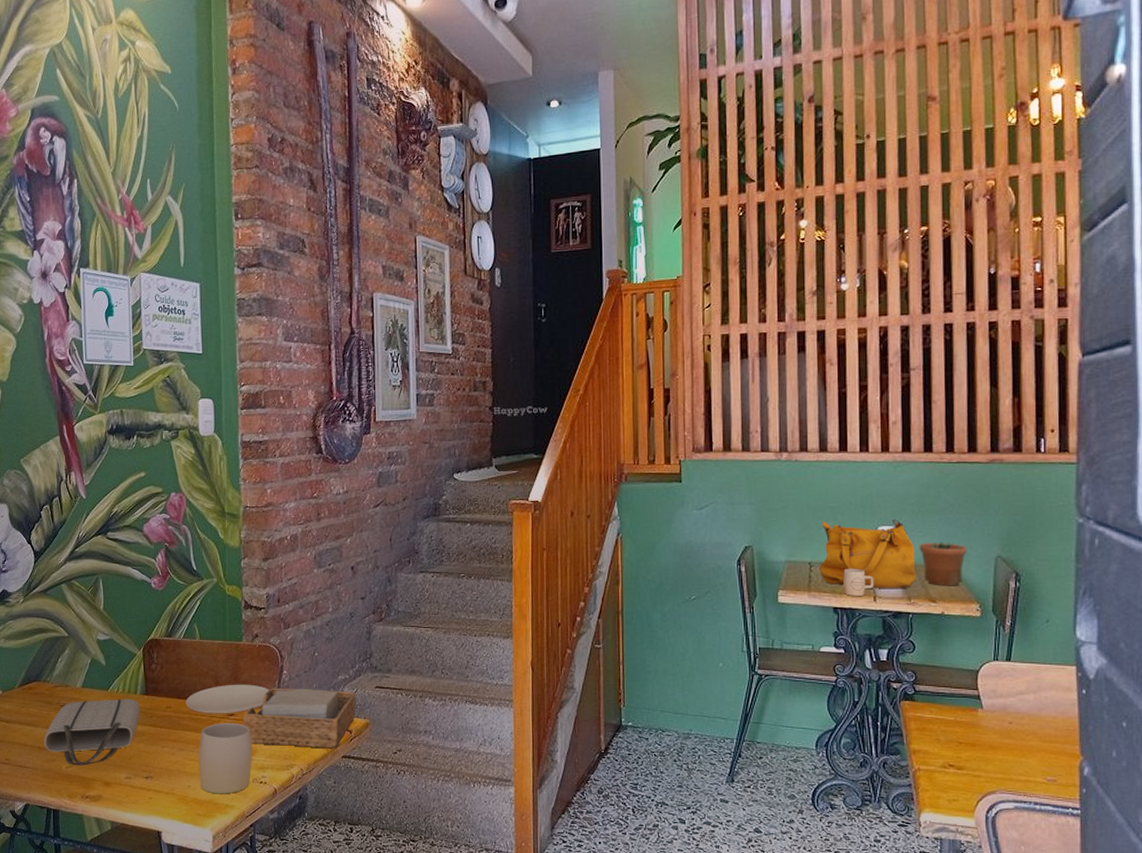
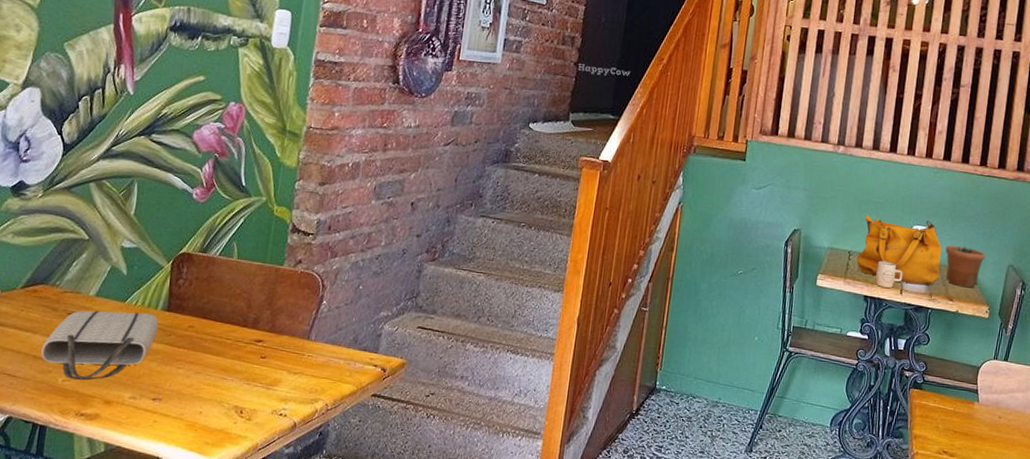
plate: present [185,684,270,715] -> none [210,309,305,341]
mug: present [198,723,253,794] -> none [213,348,278,424]
napkin holder: present [243,688,356,749] -> none [270,317,396,387]

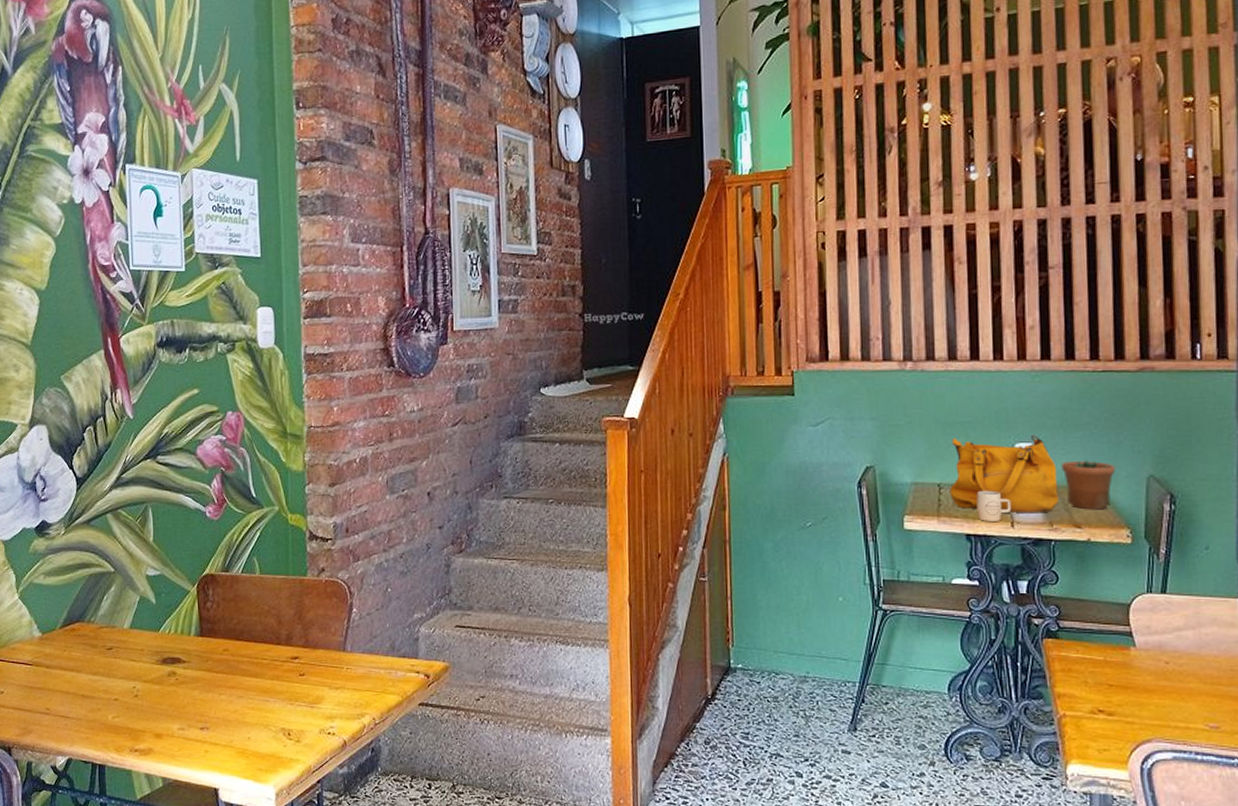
tote bag: present [41,310,159,381] -> none [88,641,194,716]

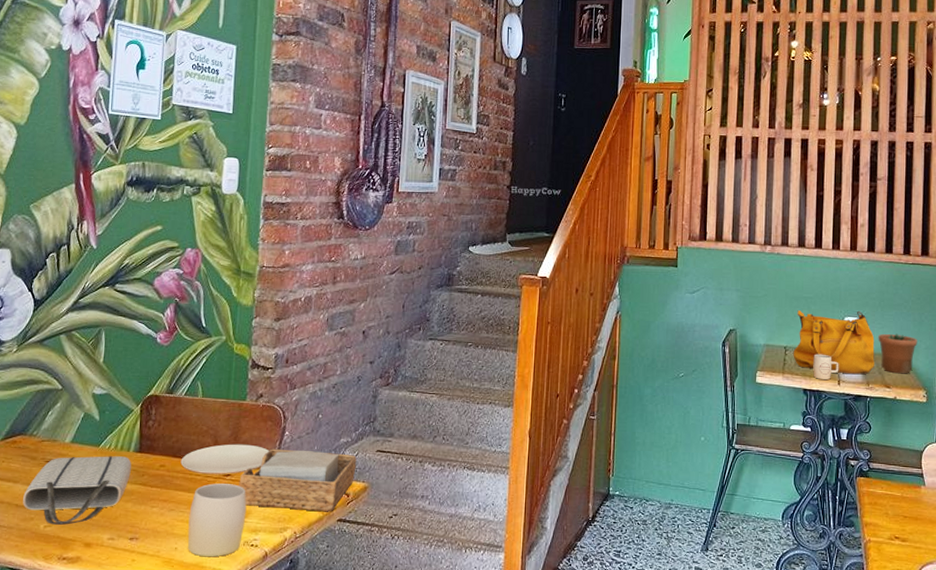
tote bag: none [88,641,194,716] -> present [23,456,131,526]
plate: none [244,624,338,658] -> present [180,444,270,475]
mug: none [259,667,320,747] -> present [187,483,247,557]
napkin holder: none [308,628,434,696] -> present [239,449,357,512]

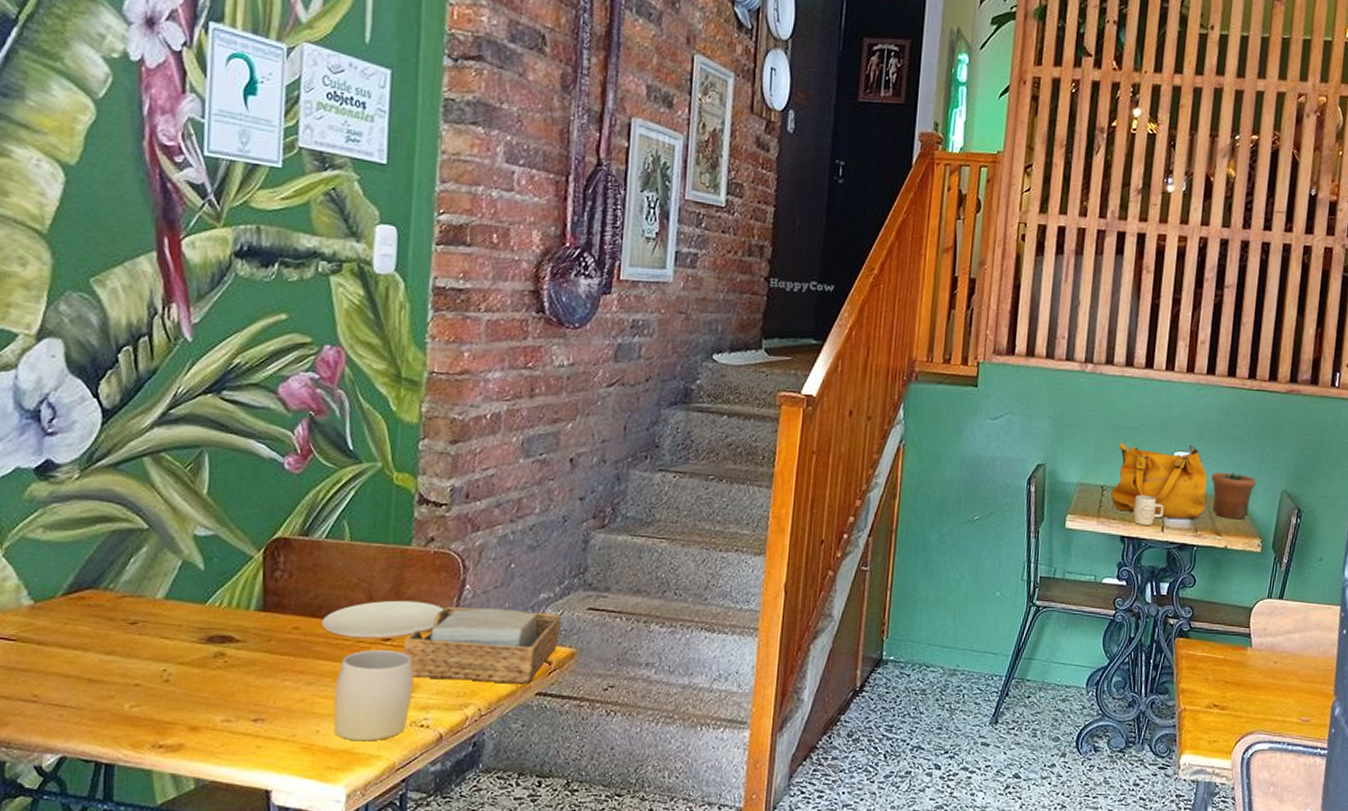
tote bag: present [23,456,131,526] -> none [98,616,252,705]

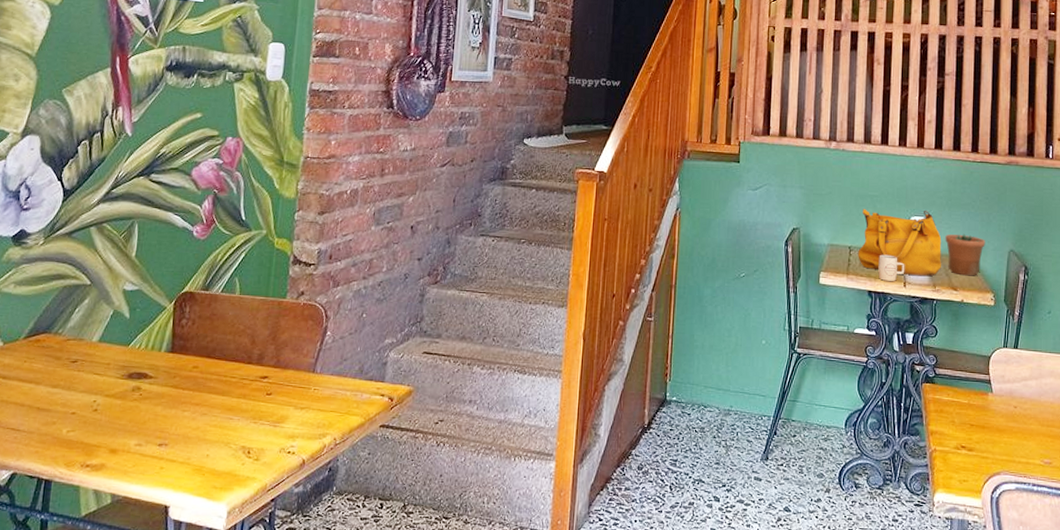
plate: present [321,600,445,640] -> none [215,344,310,378]
mug: present [333,650,414,742] -> none [220,386,285,465]
napkin holder: present [402,606,561,684] -> none [276,349,402,418]

